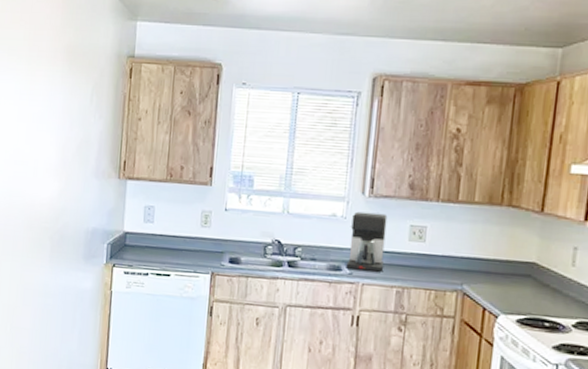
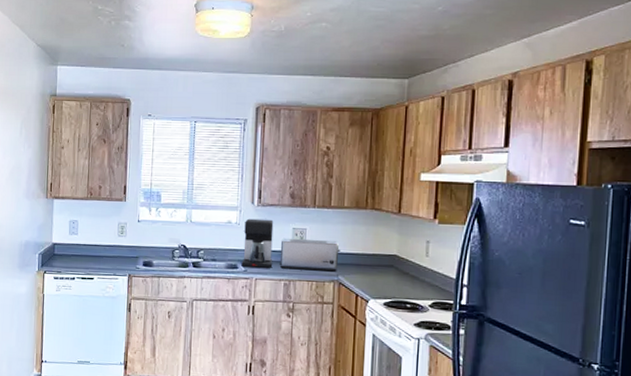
toaster: none [392,236,468,280] -> present [279,237,341,272]

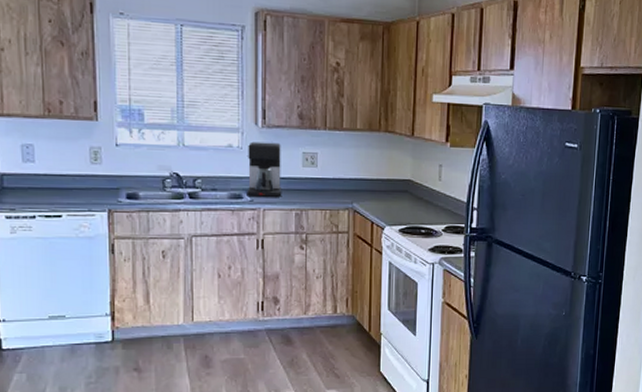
toaster: present [279,237,341,272] -> none [289,163,355,199]

